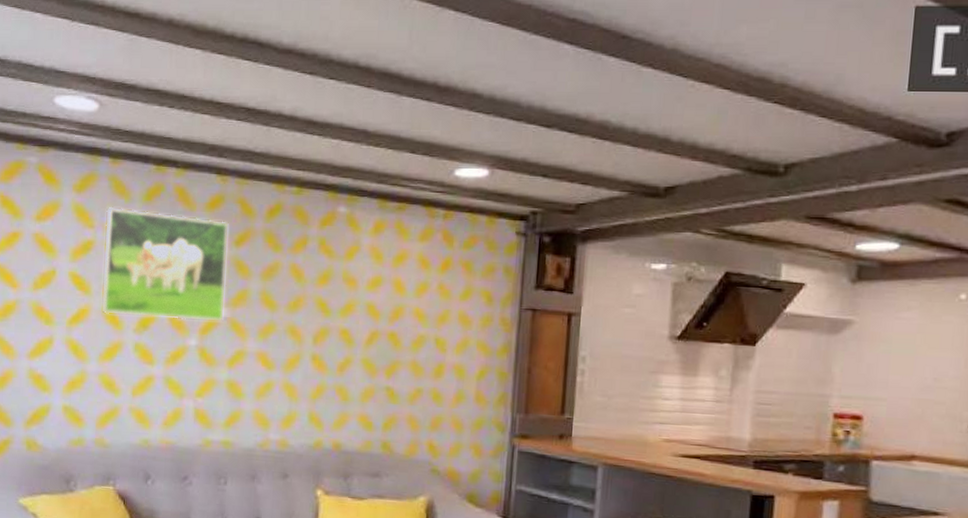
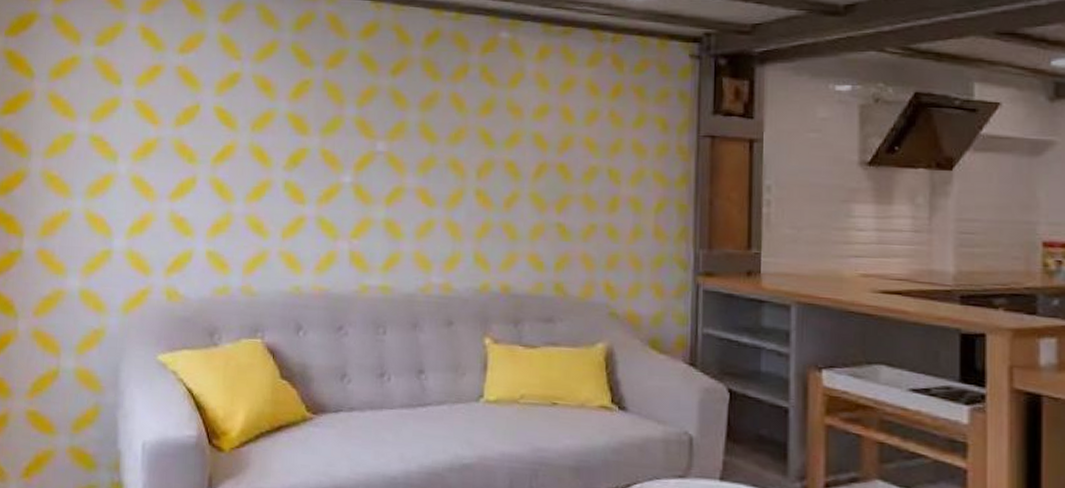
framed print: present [102,206,230,322] -> none [250,36,385,157]

